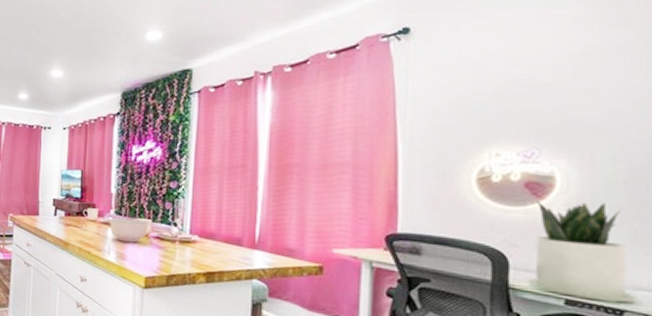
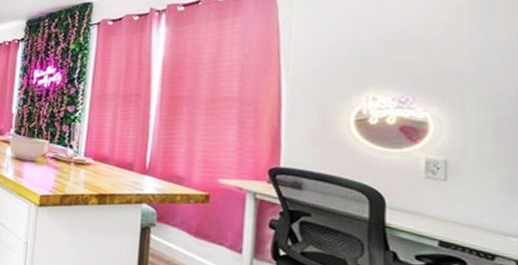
planter: present [528,201,638,303] -> none [403,144,509,248]

